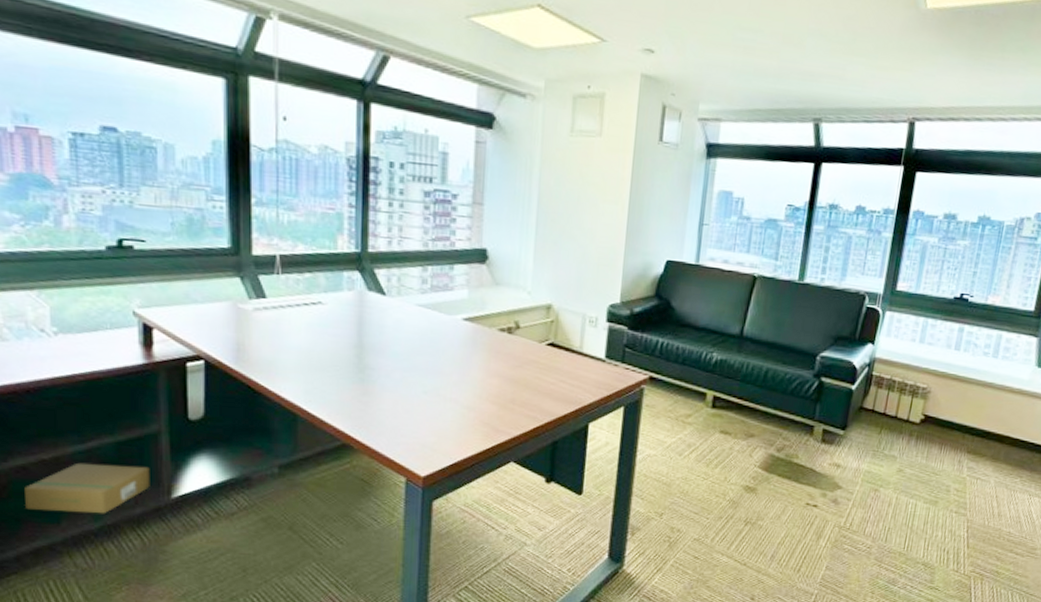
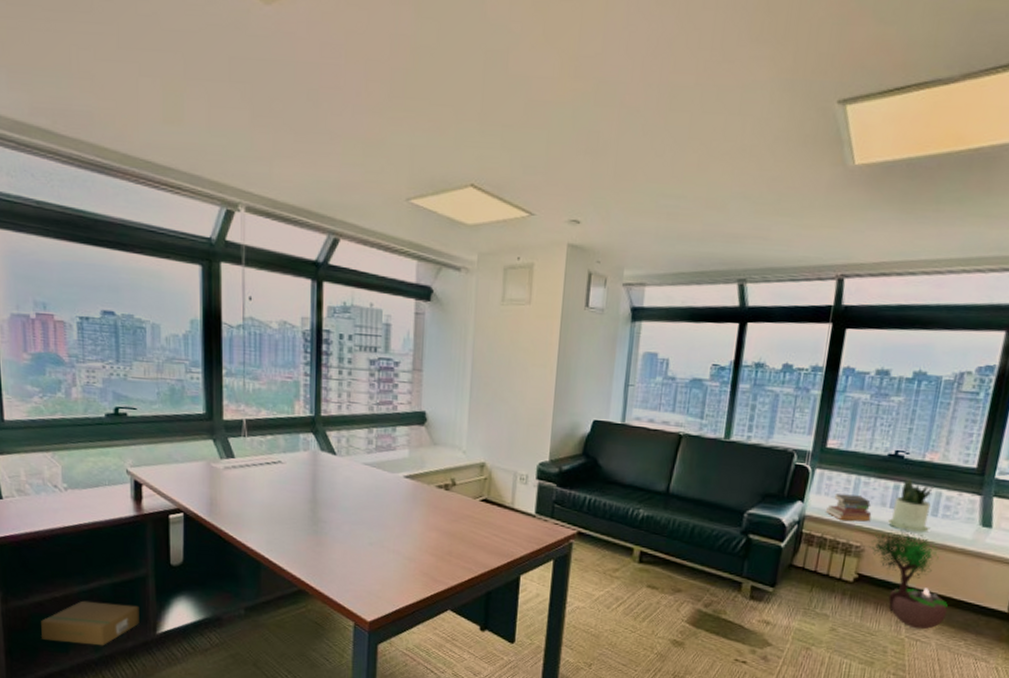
books: none [895,336,938,364] -> present [826,493,872,522]
potted tree: none [932,364,1006,468] -> present [866,522,948,630]
planter: none [952,320,995,375] -> present [887,478,934,534]

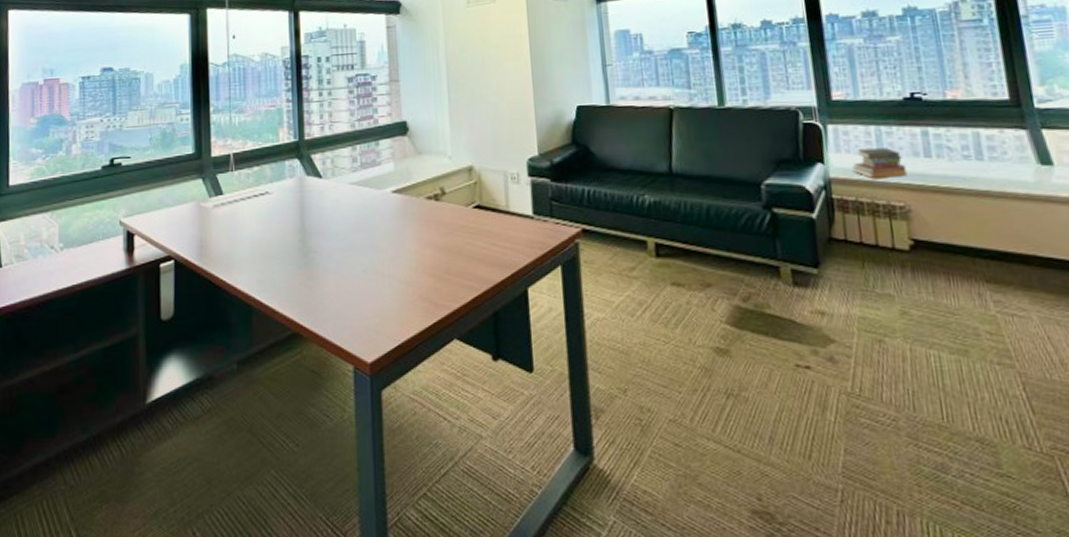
box: present [41,600,140,646] -> none [29,371,129,425]
potted tree: present [866,522,948,630] -> none [912,172,1038,301]
planter: present [887,478,934,534] -> none [926,121,979,183]

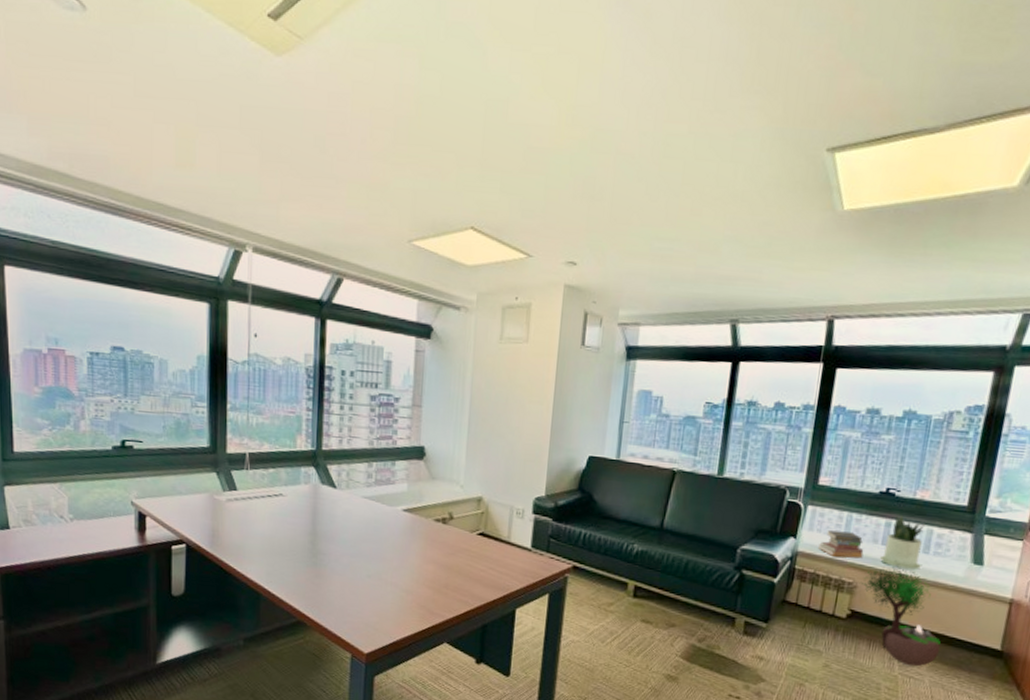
potted tree: none [912,172,1038,301] -> present [859,559,941,667]
planter: none [926,121,979,183] -> present [879,515,925,571]

